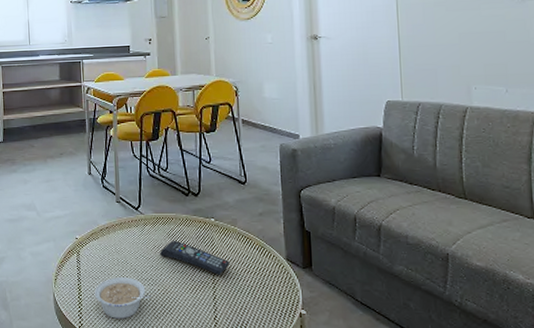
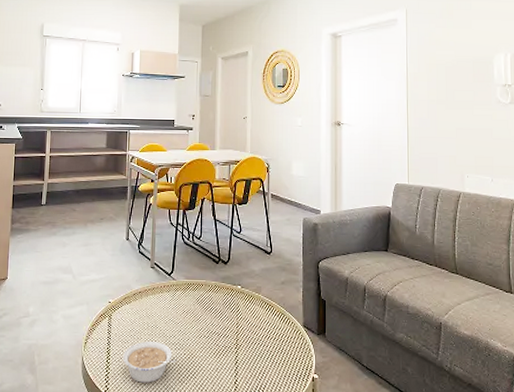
remote control: present [160,240,230,275] -> none [188,305,253,340]

